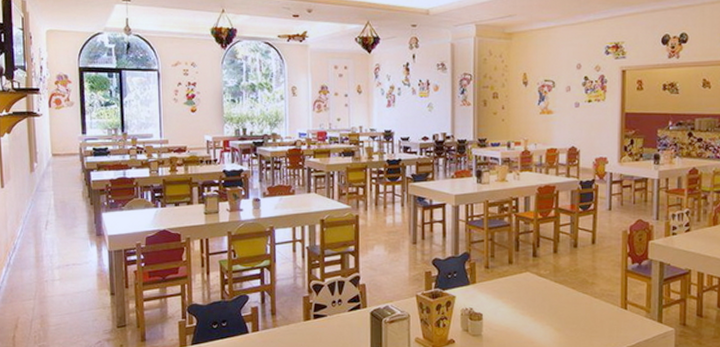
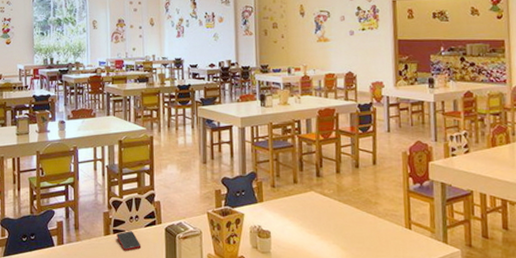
cell phone: none [317,316,345,336] -> present [117,231,142,251]

